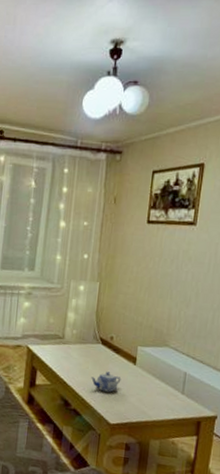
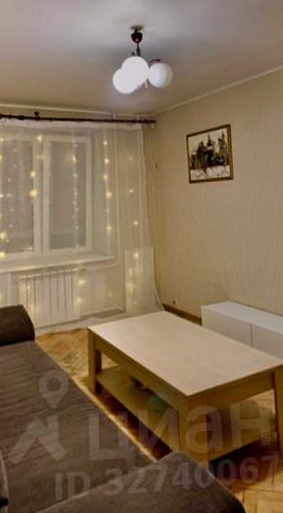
teapot: present [90,371,121,393] -> none [159,339,191,362]

